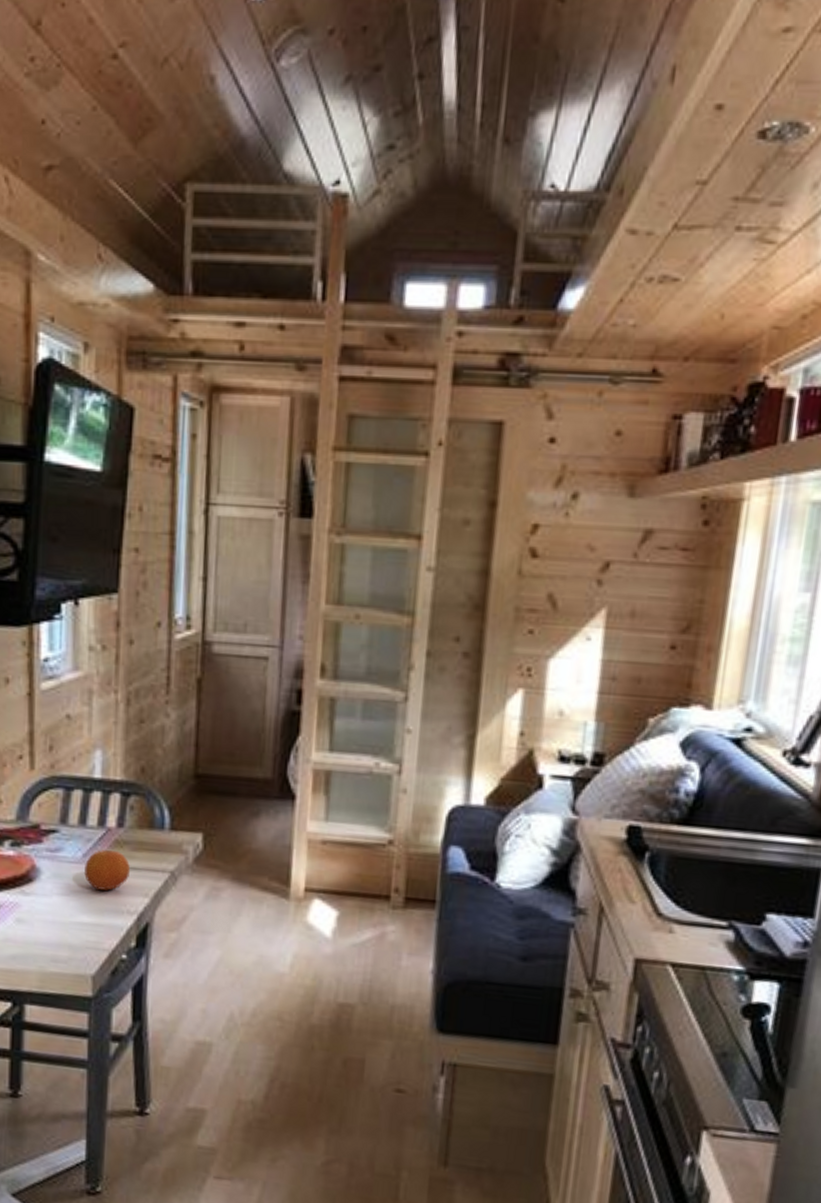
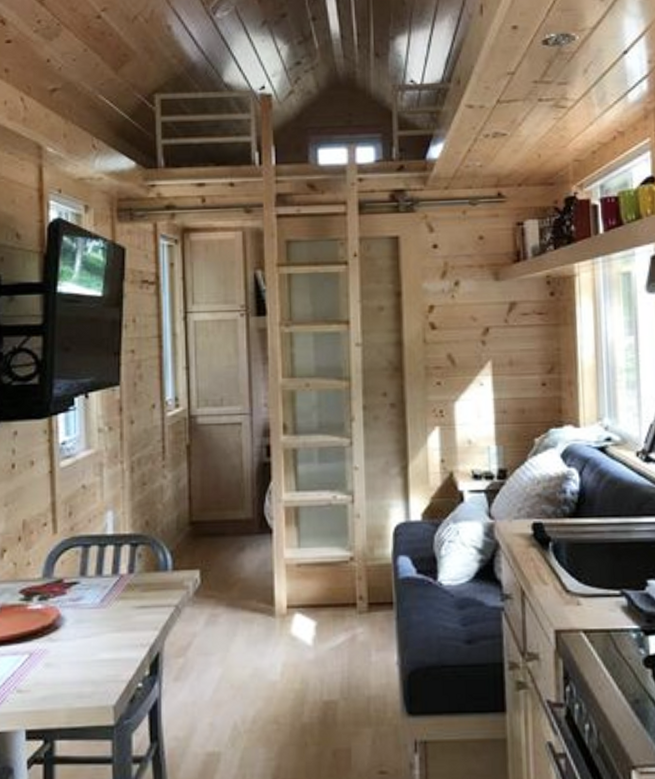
fruit: present [84,850,131,891] -> none [103,594,142,629]

